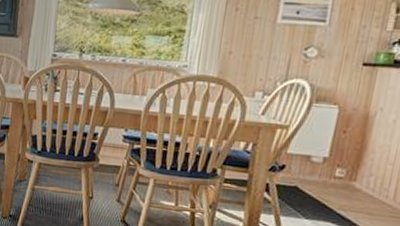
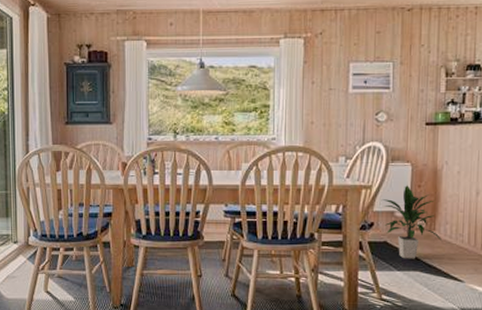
indoor plant: none [297,129,363,209] -> present [381,185,443,259]

